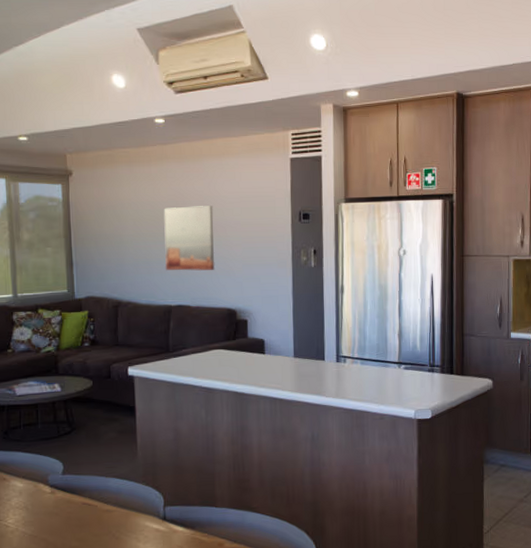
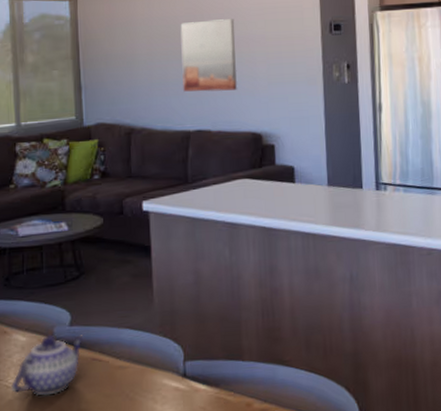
teapot: none [9,482,76,535] -> present [10,334,85,396]

